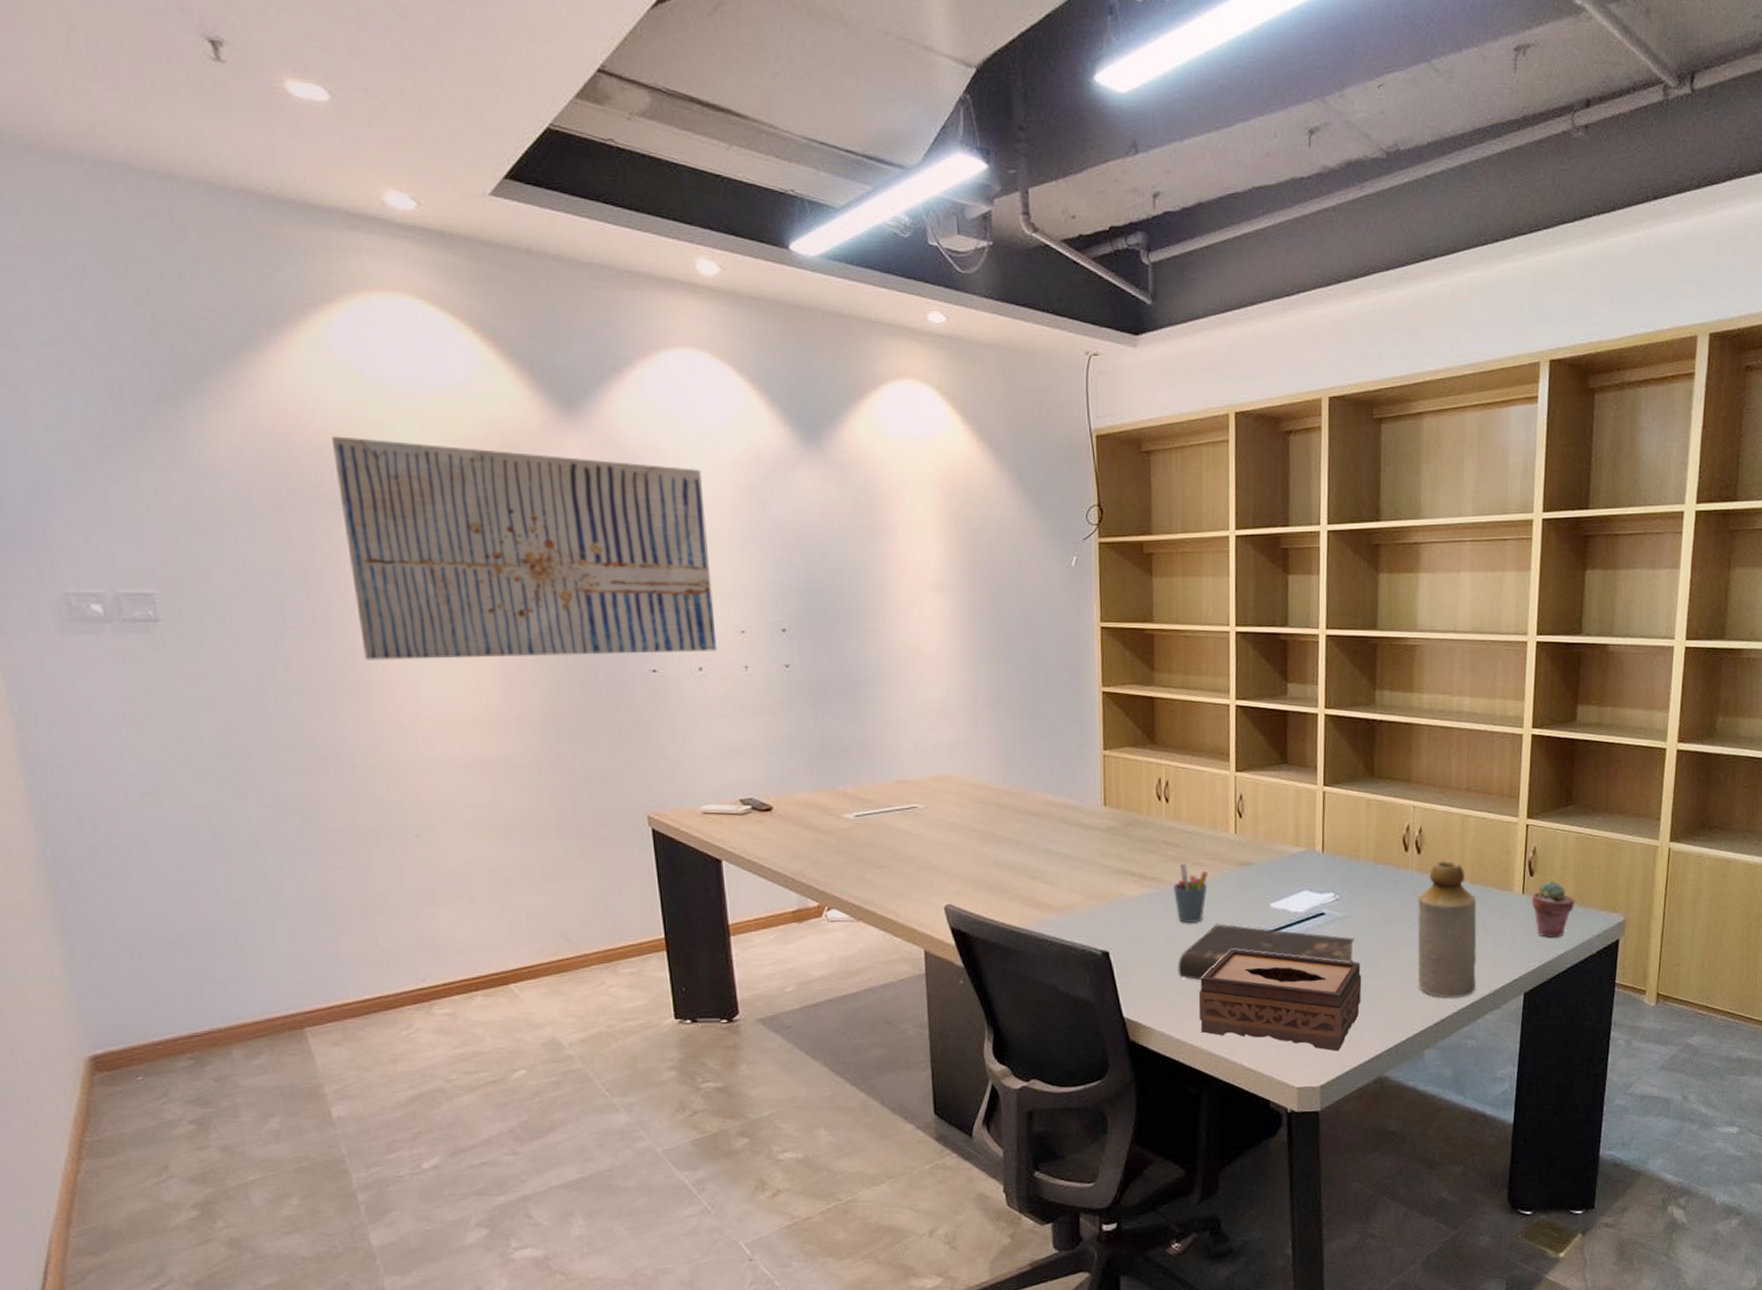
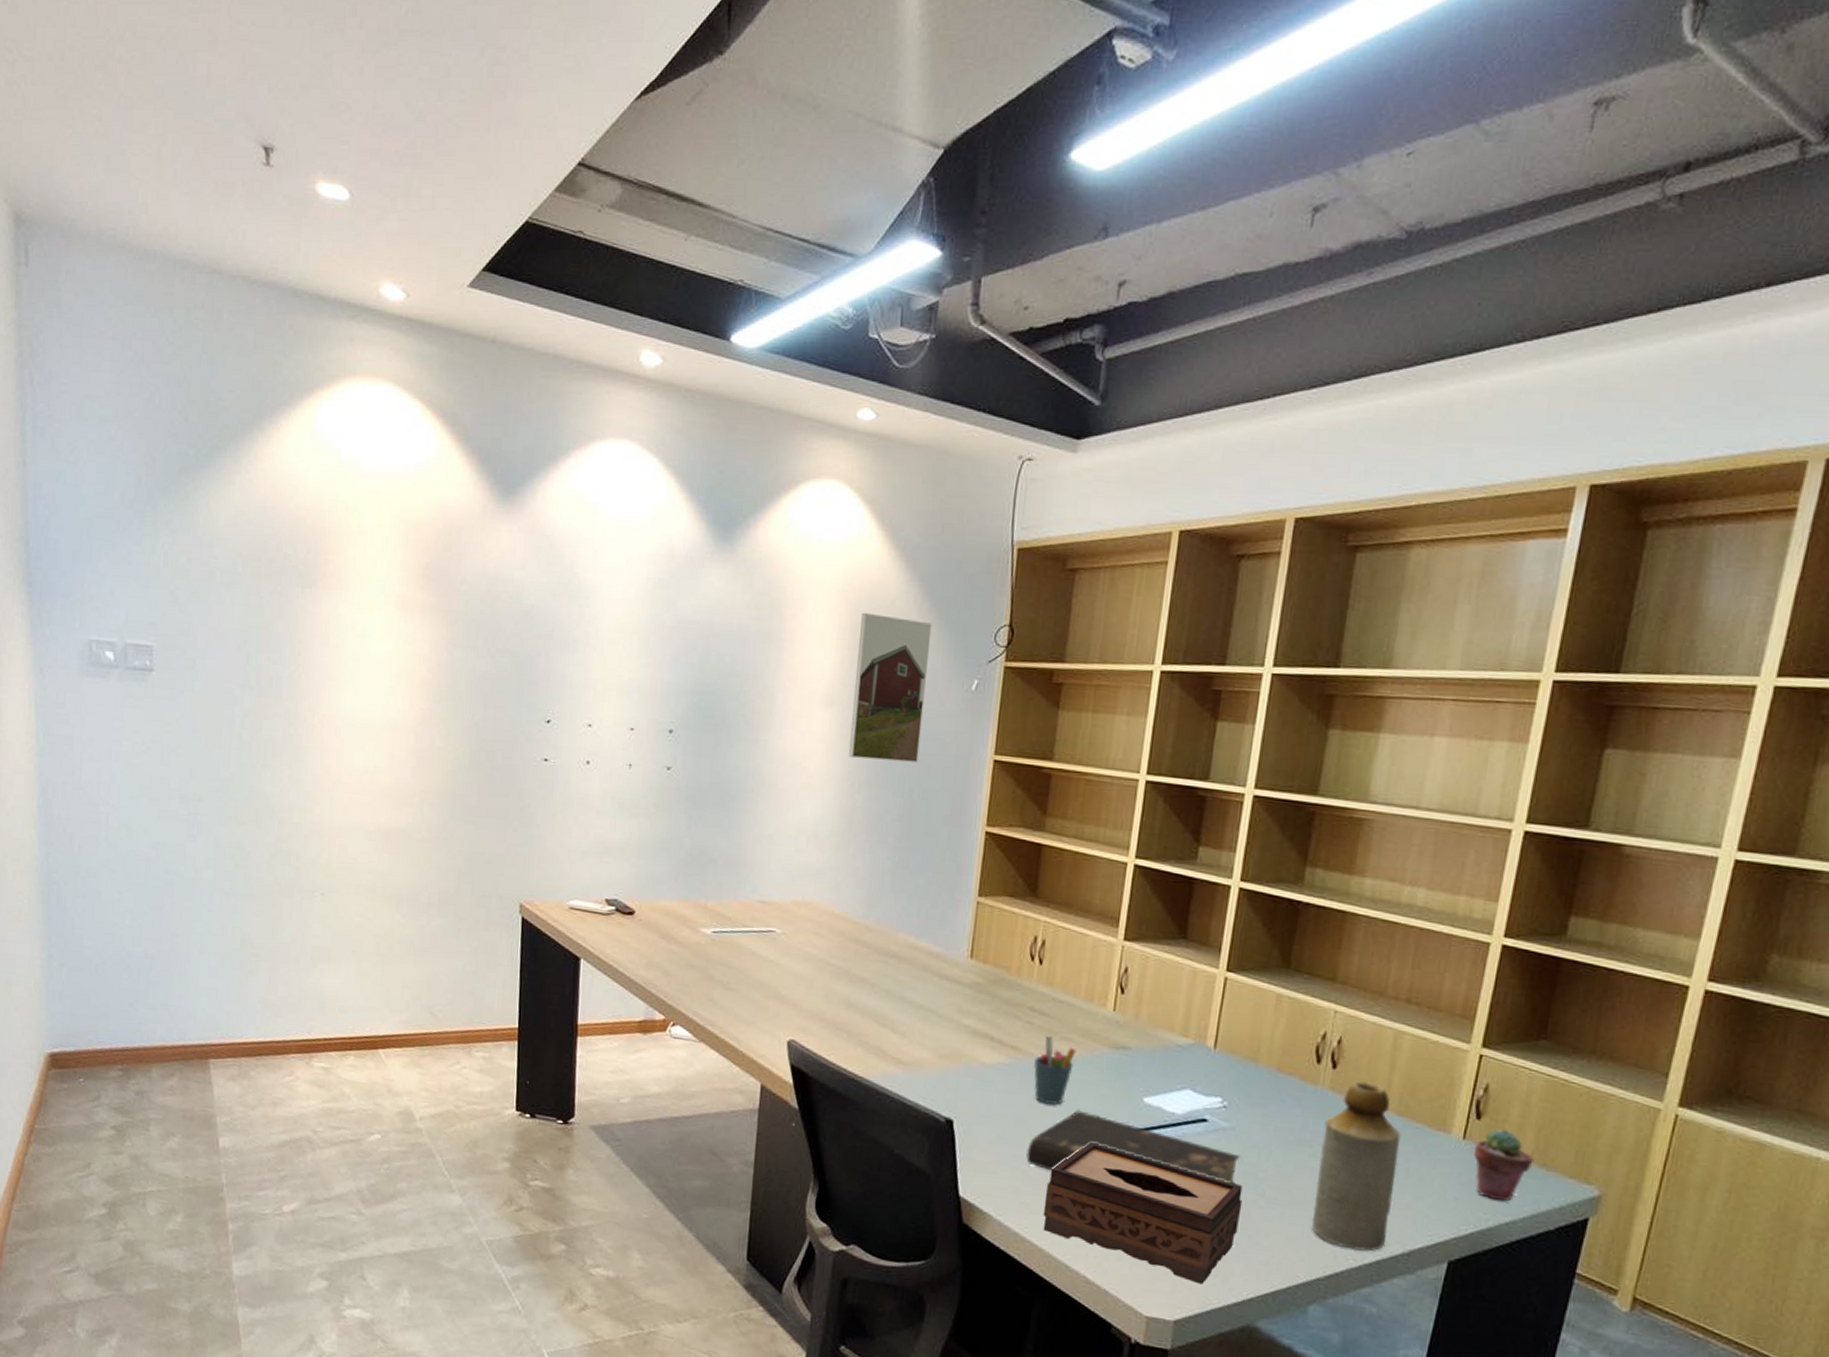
wall art: present [332,436,717,660] -> none [304,511,616,746]
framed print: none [959,502,1031,638] -> present [848,612,932,762]

